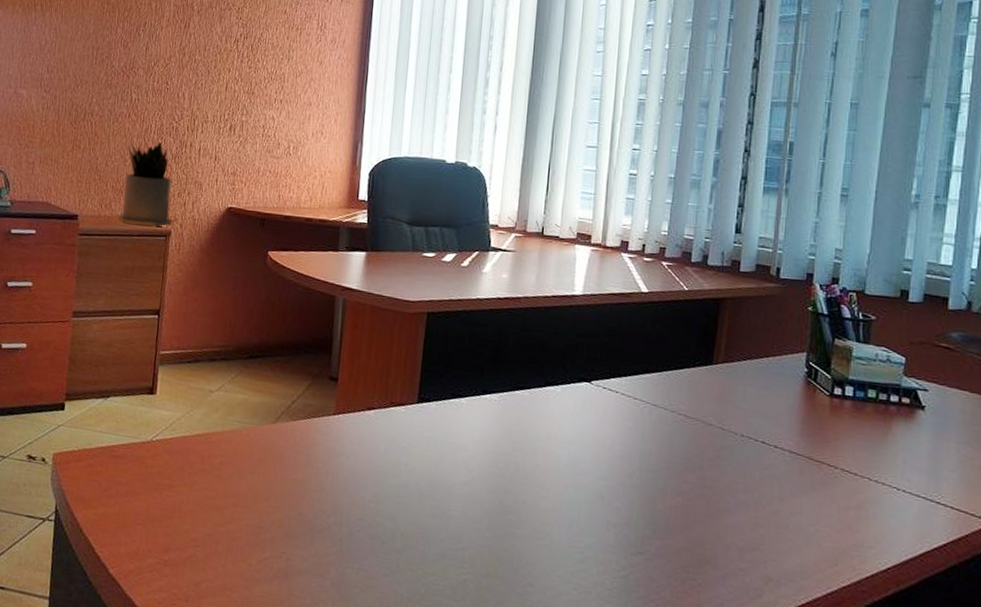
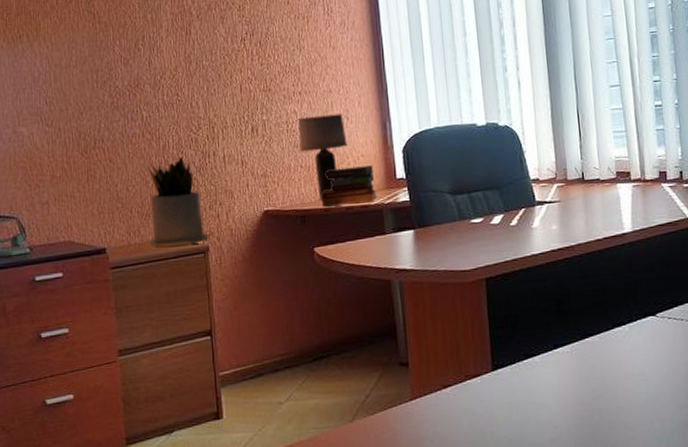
table lamp: none [271,124,318,209] -> present [298,113,348,202]
books: none [282,179,338,218] -> present [321,165,377,207]

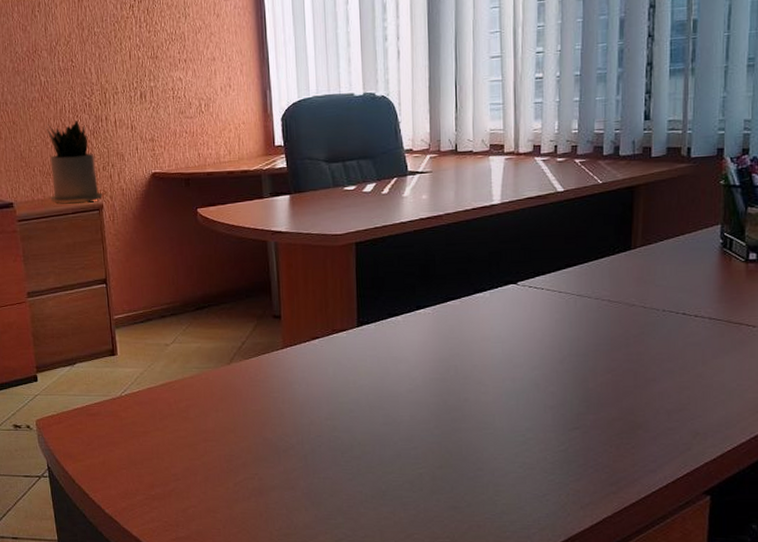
table lamp: present [298,113,348,202] -> none [183,81,230,166]
books: present [321,165,377,207] -> none [204,132,256,171]

